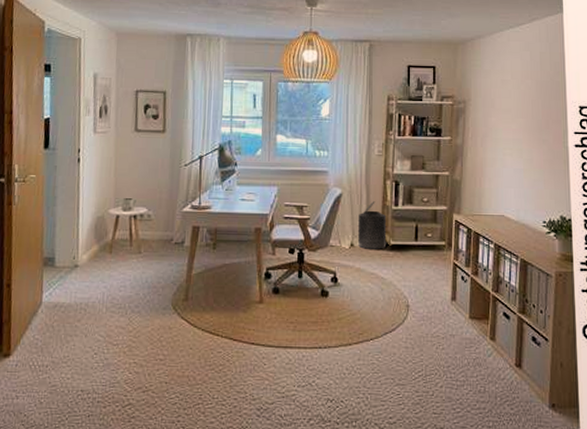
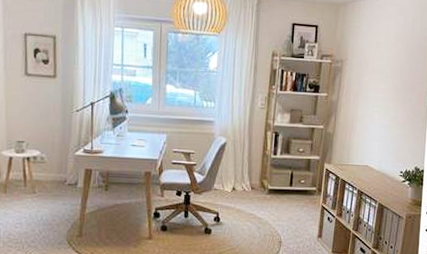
trash can: present [357,201,387,249] -> none [239,150,266,193]

